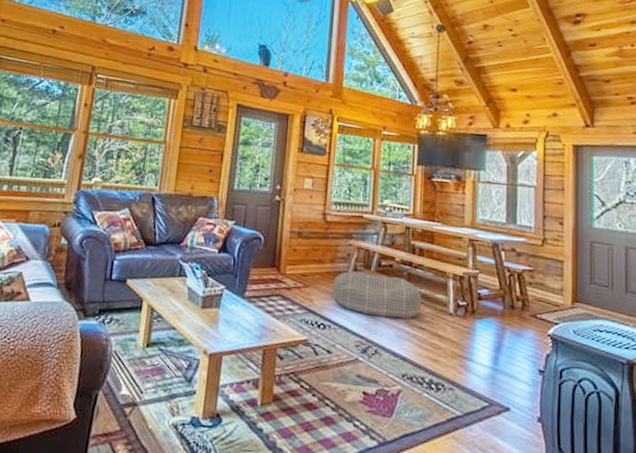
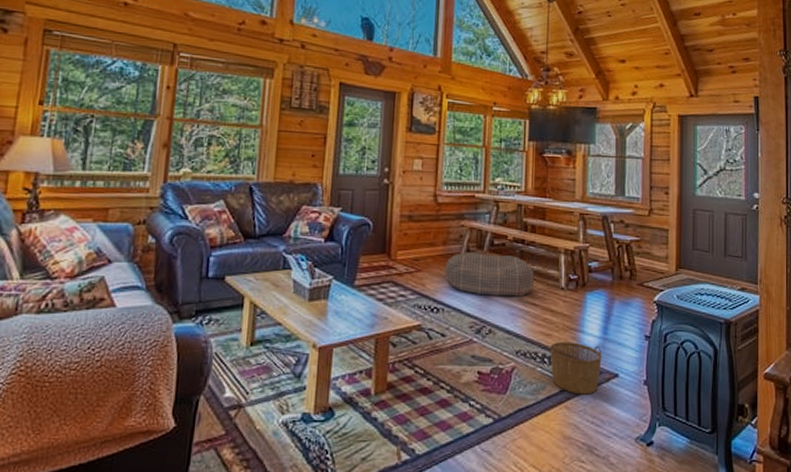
basket: none [437,368,492,427] -> present [550,342,602,395]

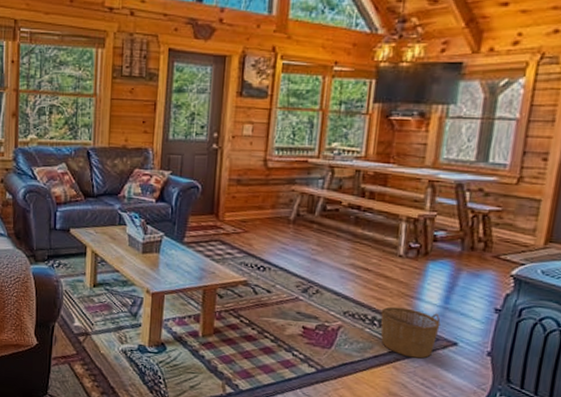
dog bed: present [445,251,535,297] -> none [272,215,370,262]

